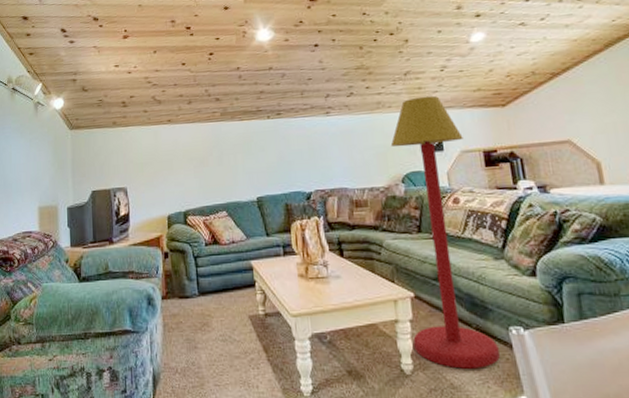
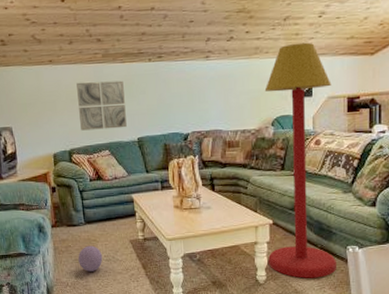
ball: none [190,322,218,355] -> present [78,245,103,272]
wall art: none [194,138,245,190] -> present [76,80,127,131]

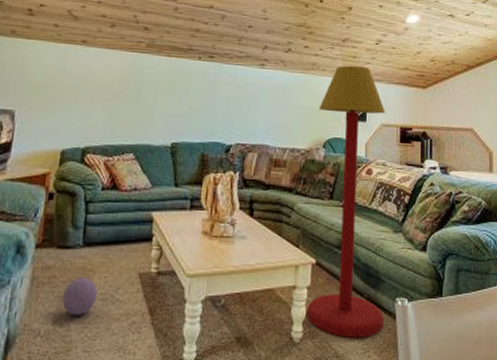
wall art: present [76,80,127,131] -> none [104,70,166,130]

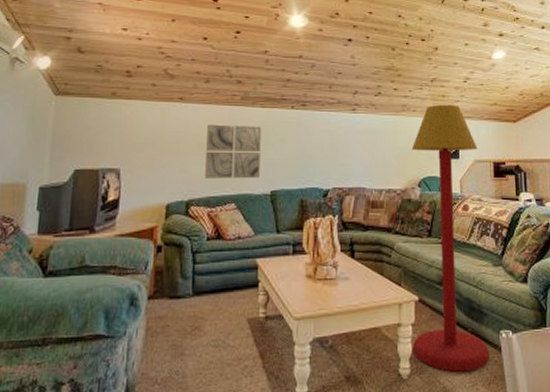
ball: present [62,277,98,315] -> none [176,325,210,362]
wall art: none [104,70,166,130] -> present [205,124,261,179]

